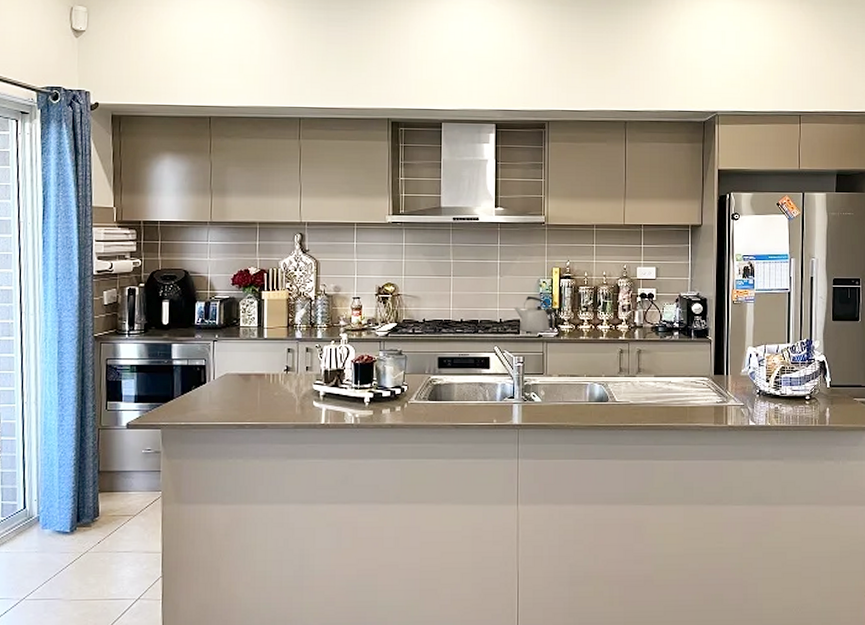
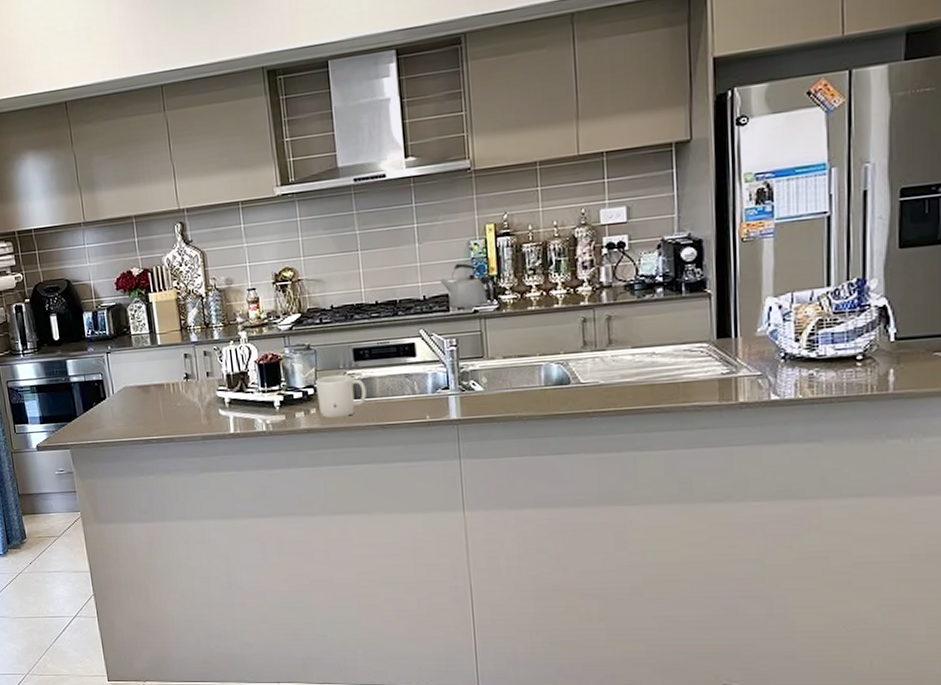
mug: none [403,378,446,417] -> present [316,374,367,419]

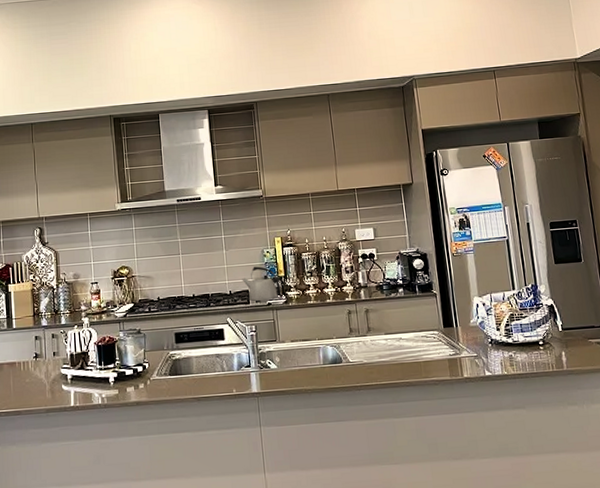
mug: present [316,374,367,419] -> none [144,354,186,393]

